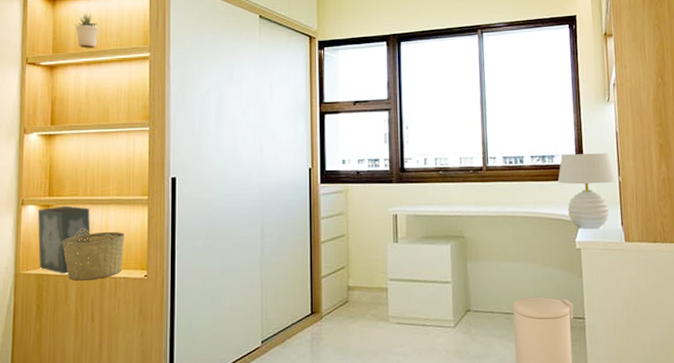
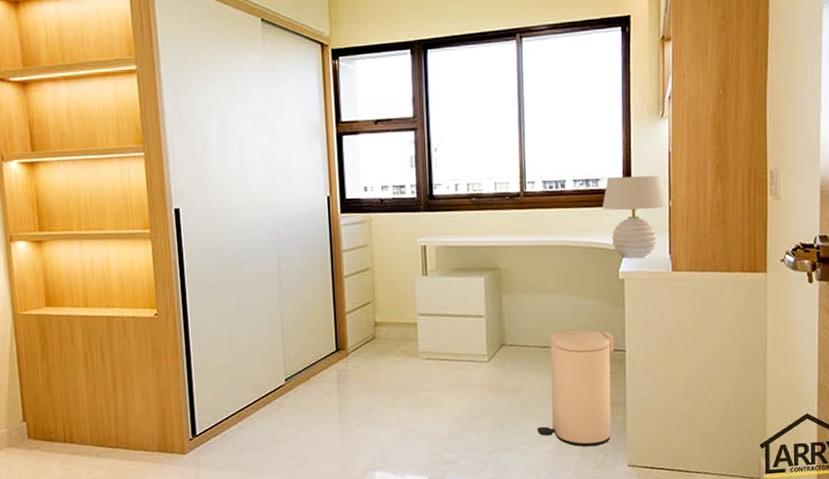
decorative box: present [37,205,91,274] -> none [28,241,91,314]
basket: present [63,229,125,281] -> none [61,266,130,321]
potted plant: present [74,13,100,49] -> none [44,18,75,61]

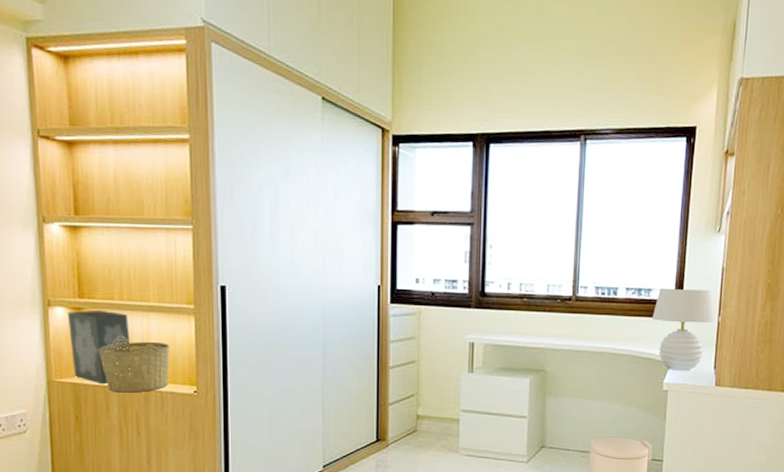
decorative box: none [28,241,91,314] -> present [67,309,131,385]
basket: none [61,266,130,321] -> present [99,337,170,393]

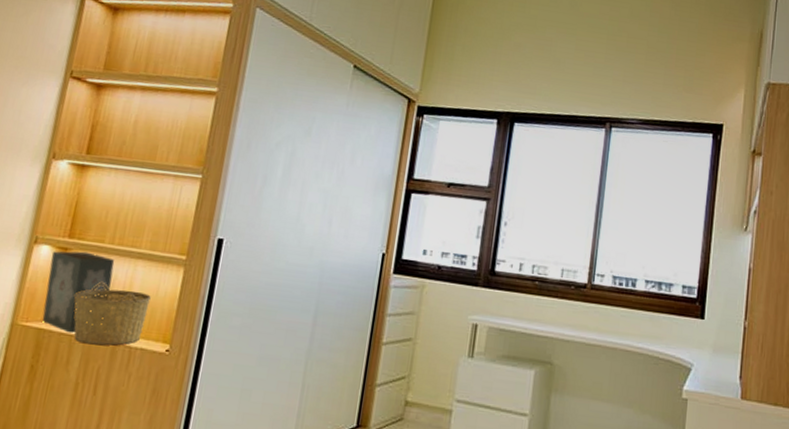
table lamp: present [652,289,715,372] -> none [672,284,741,380]

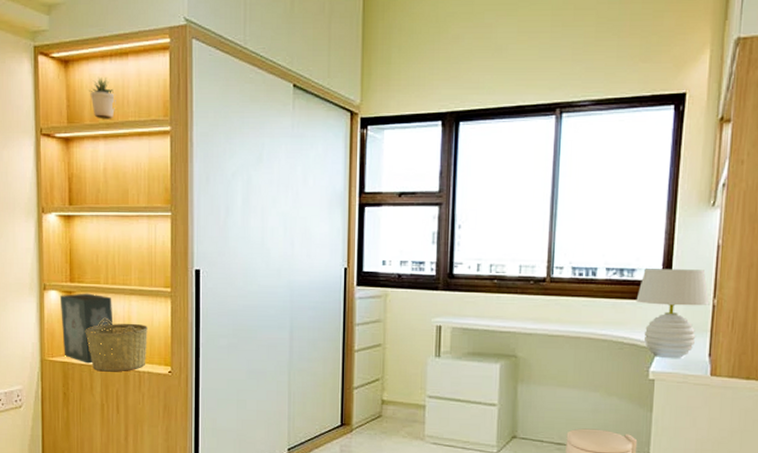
potted plant: none [135,29,164,73] -> present [89,77,116,119]
table lamp: none [672,284,741,380] -> present [636,268,710,359]

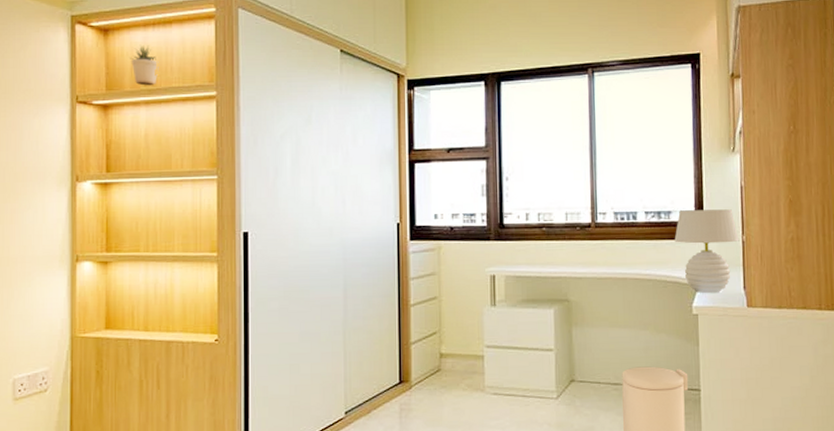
decorative box: present [59,293,114,364] -> none [94,262,154,338]
basket: present [86,318,147,372] -> none [123,288,192,345]

